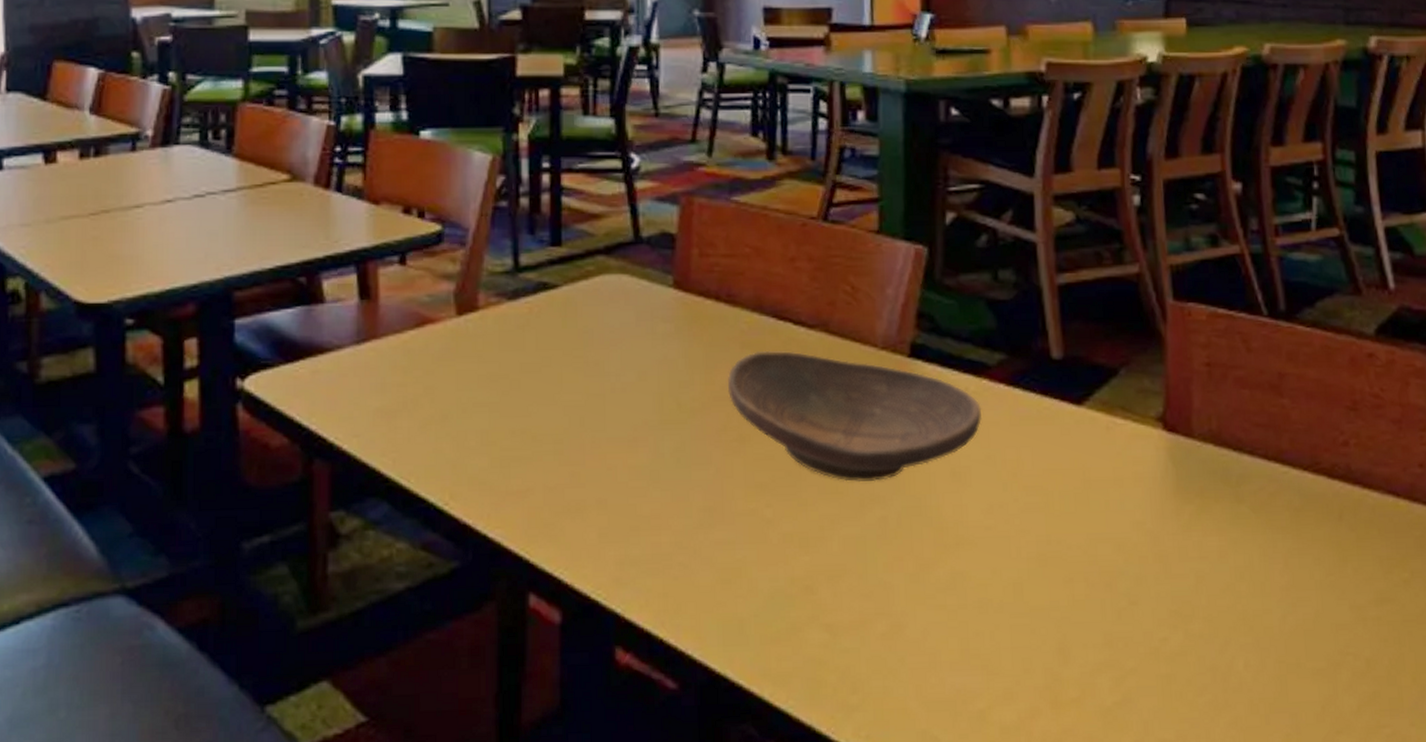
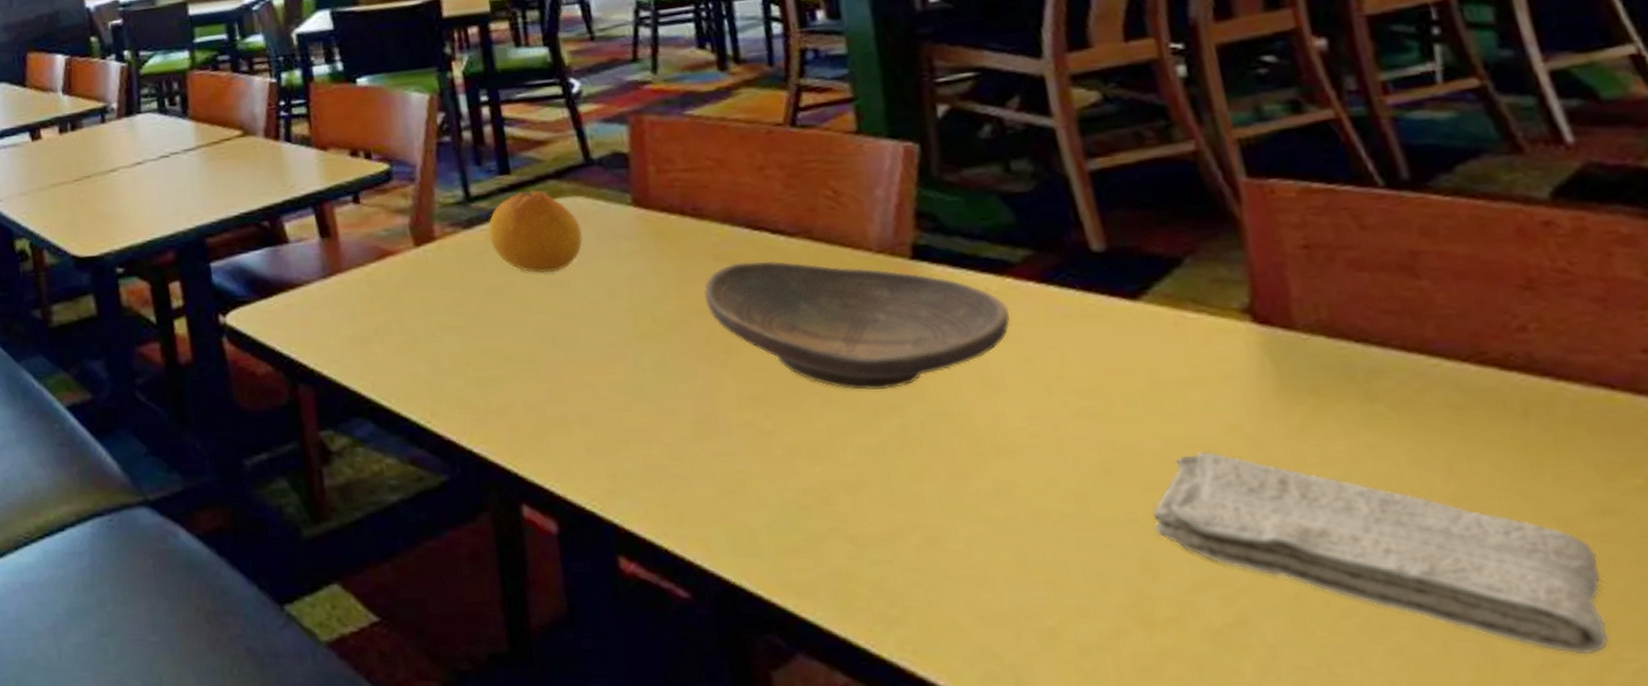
fruit: none [532,265,623,352] -> present [488,190,583,274]
washcloth: none [1071,546,1375,723] -> present [1153,452,1610,655]

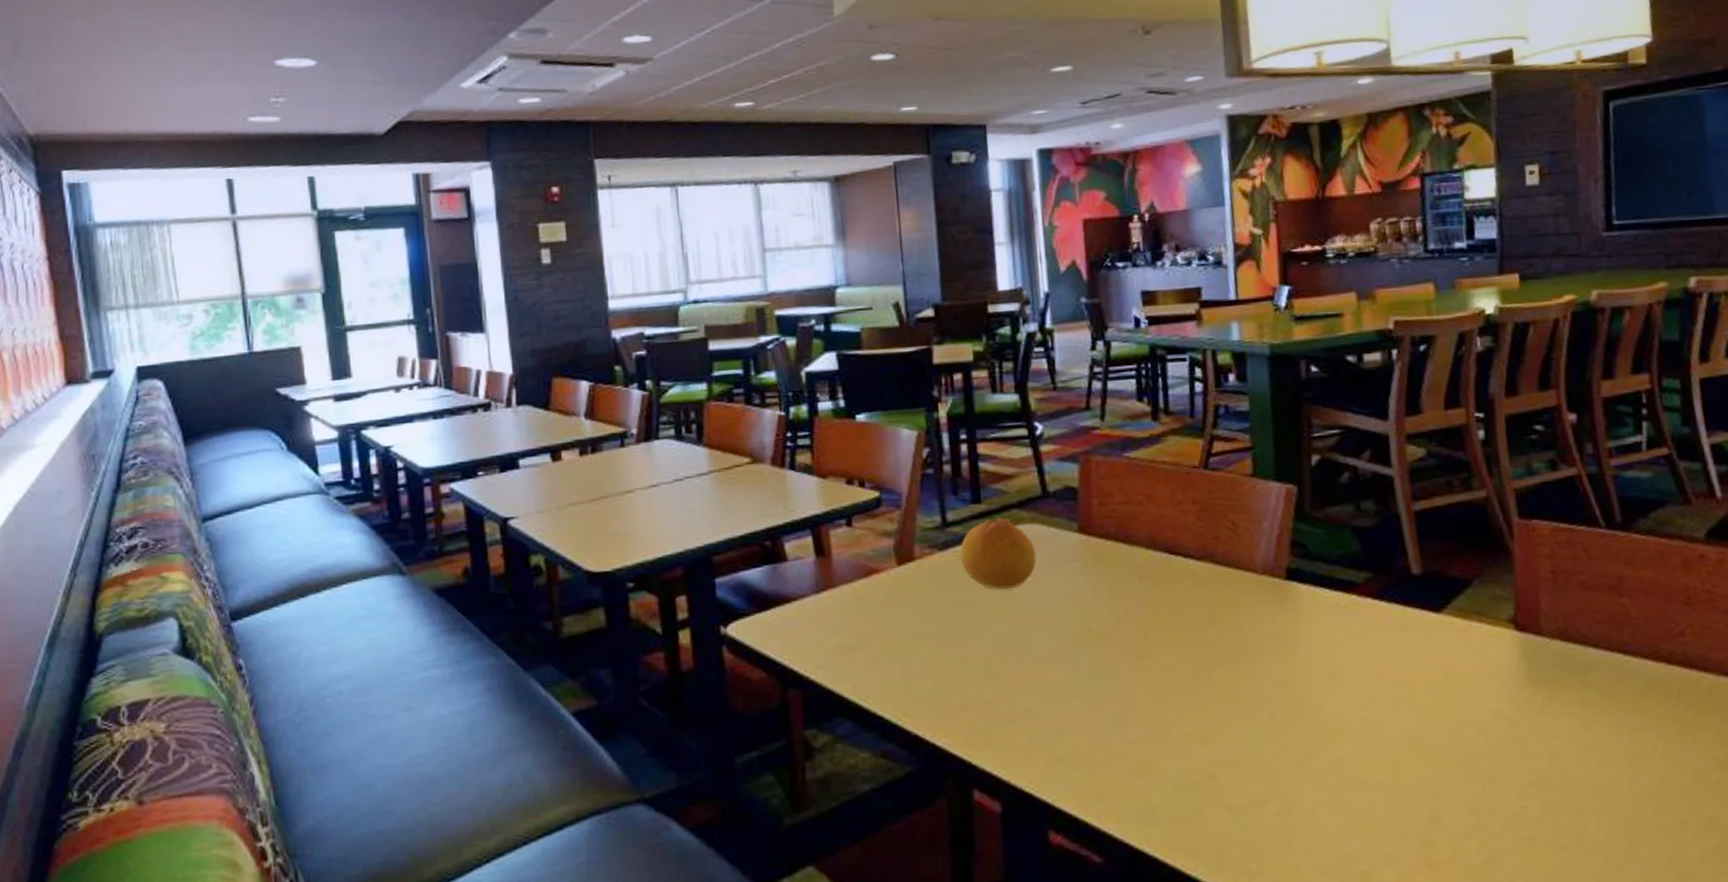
decorative bowl: present [704,260,1010,390] -> none [1130,580,1352,687]
washcloth: present [1153,452,1610,655] -> none [1440,730,1718,871]

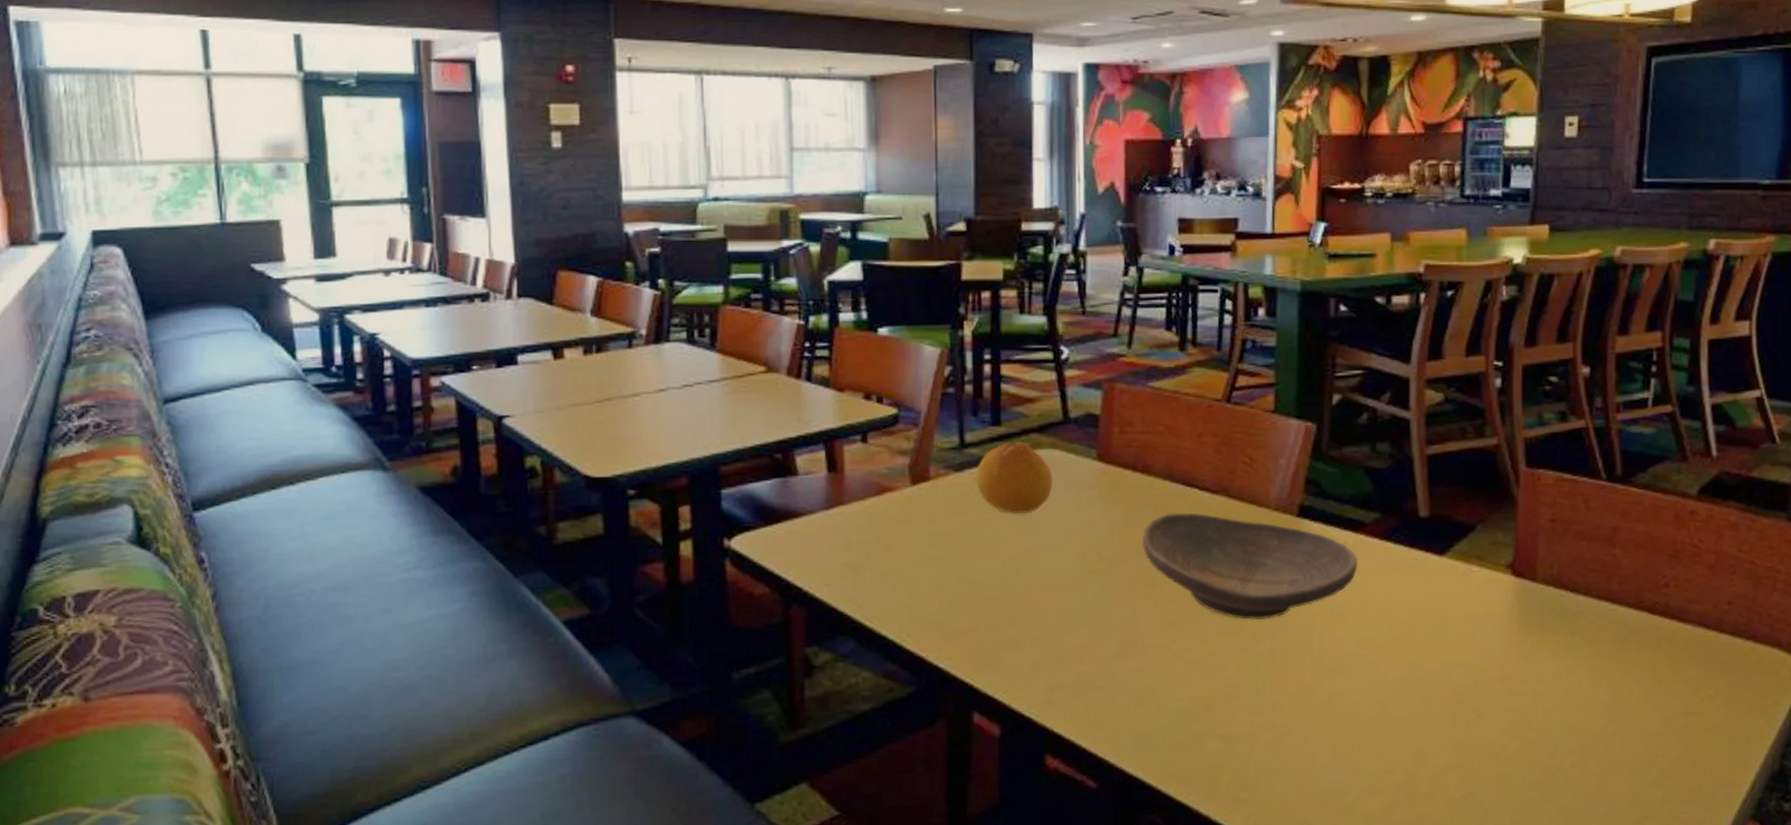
decorative bowl: none [1130,580,1352,687] -> present [1142,512,1358,620]

